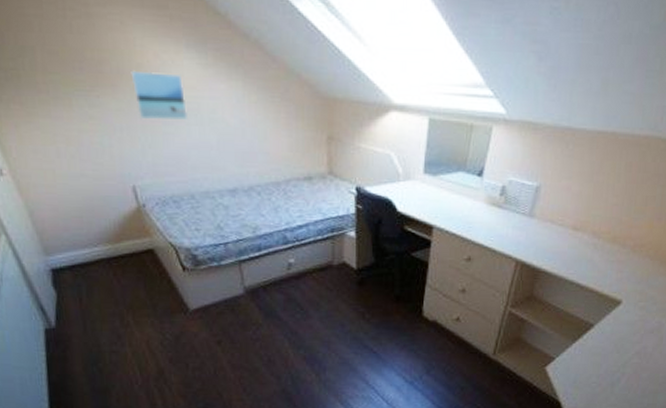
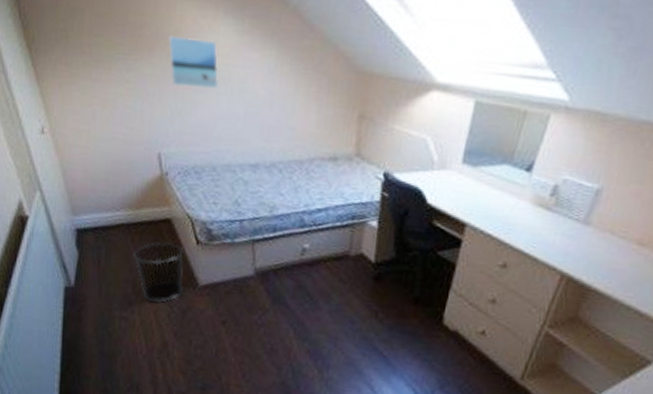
waste bin: none [117,272,174,331] -> present [133,241,184,303]

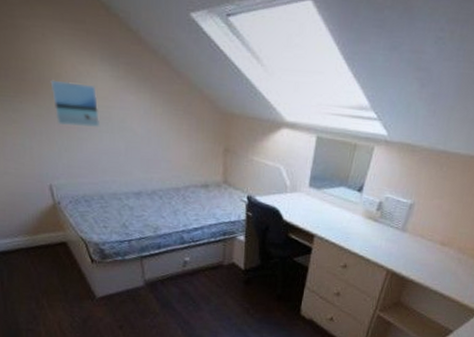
waste bin: present [133,241,184,303] -> none [34,262,82,314]

